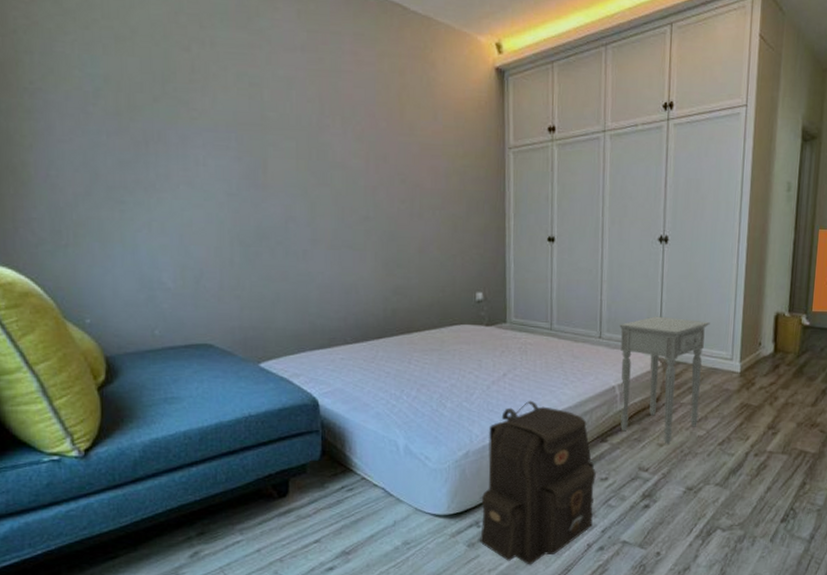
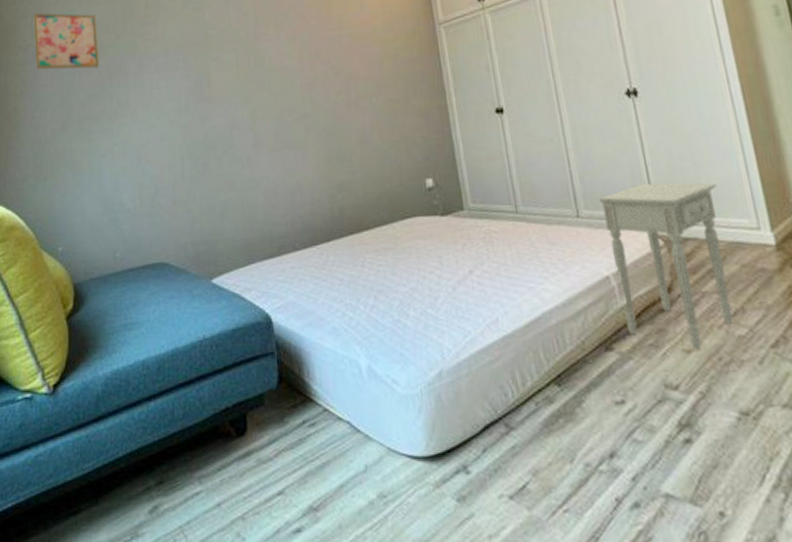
wall art: none [41,50,133,131] -> present [33,13,100,70]
backpack: present [480,400,596,565] -> none [461,301,617,530]

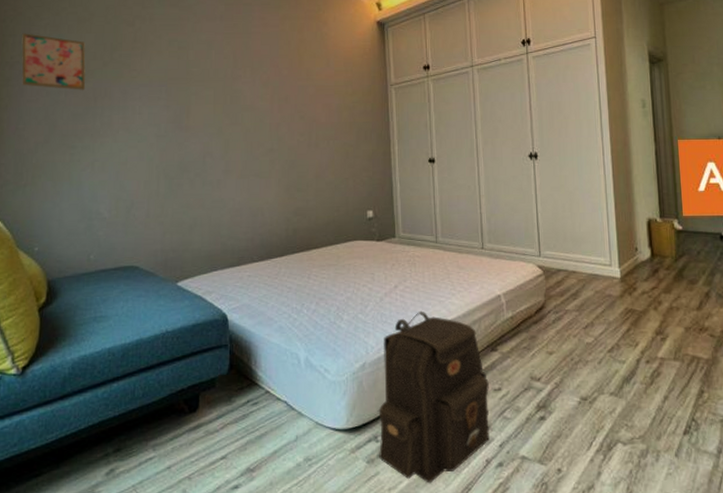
backpack: none [461,301,617,530] -> present [378,310,489,484]
nightstand: present [599,182,733,351] -> none [500,226,585,353]

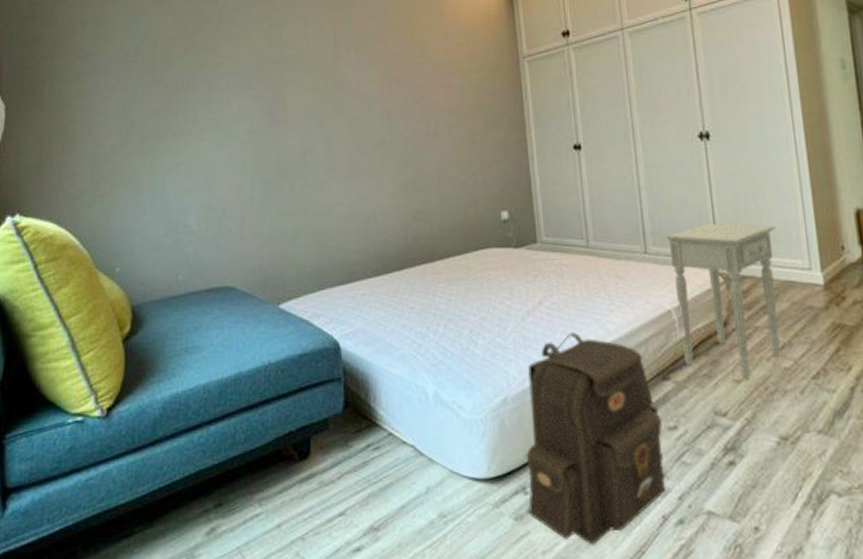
wall art: present [21,33,86,90] -> none [92,19,166,83]
nightstand: none [500,226,585,353] -> present [666,223,781,381]

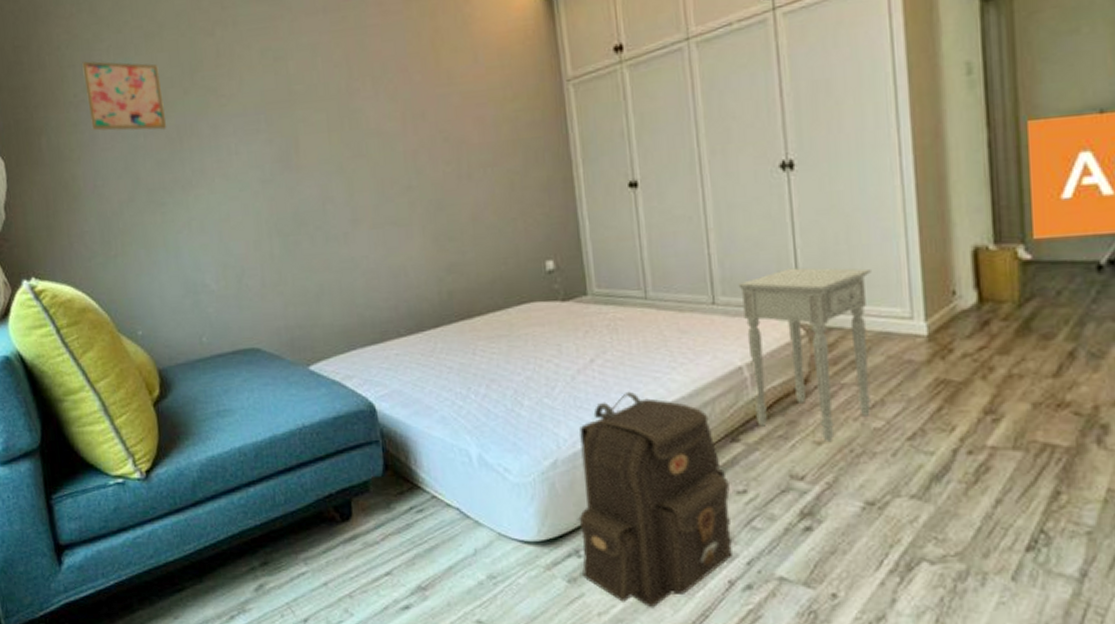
wall art: none [92,19,166,83] -> present [82,61,167,131]

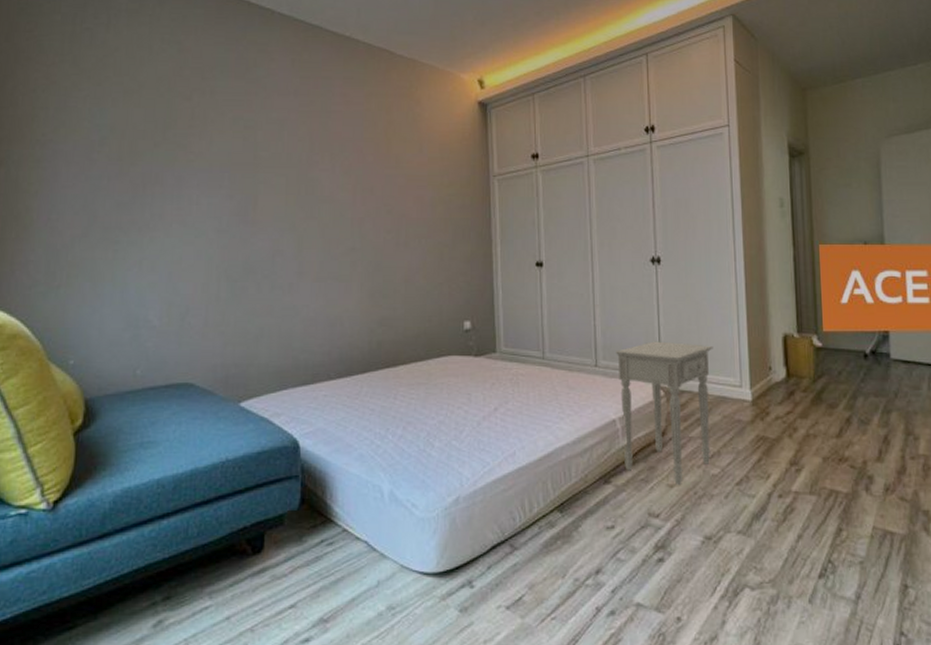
wall art: present [82,61,167,131] -> none [55,106,134,175]
backpack: present [578,391,733,608] -> none [473,437,601,635]

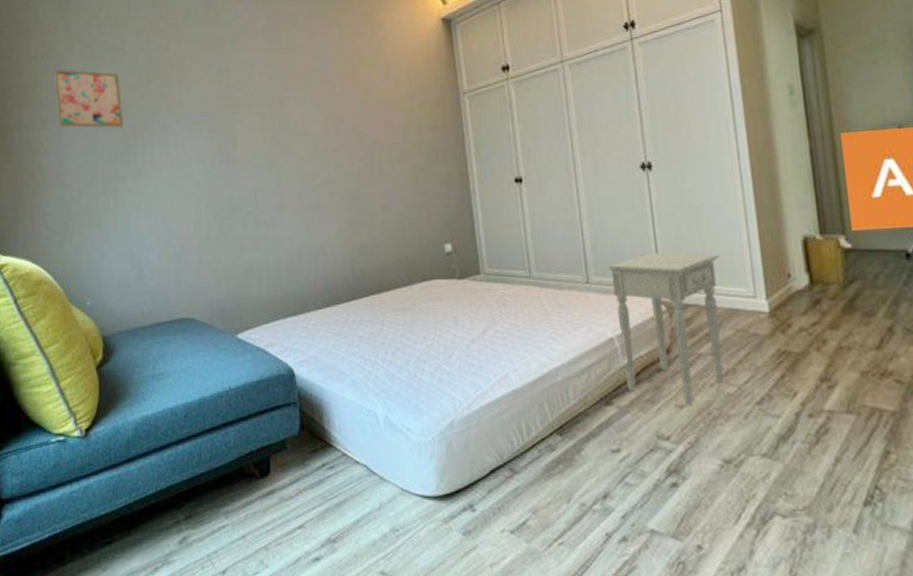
wall art: none [55,106,134,175] -> present [55,69,124,128]

